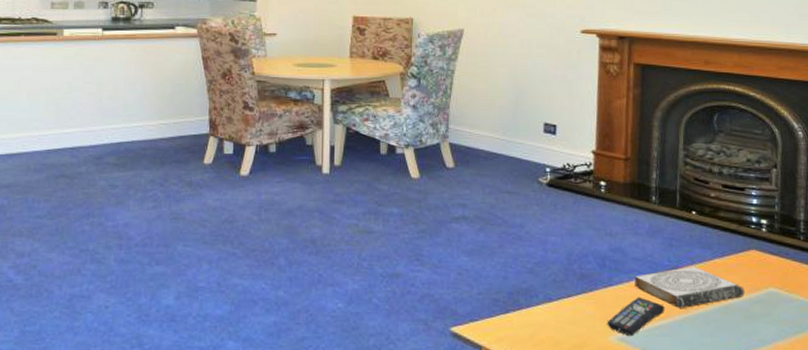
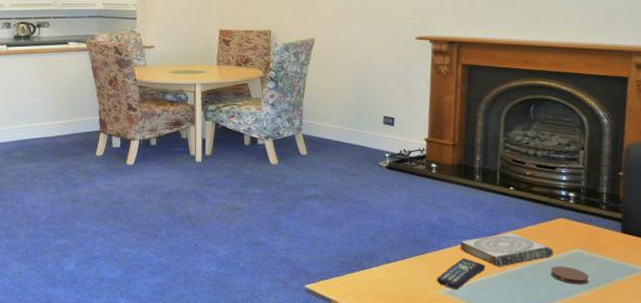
coaster: none [741,308,787,332] -> present [550,266,589,285]

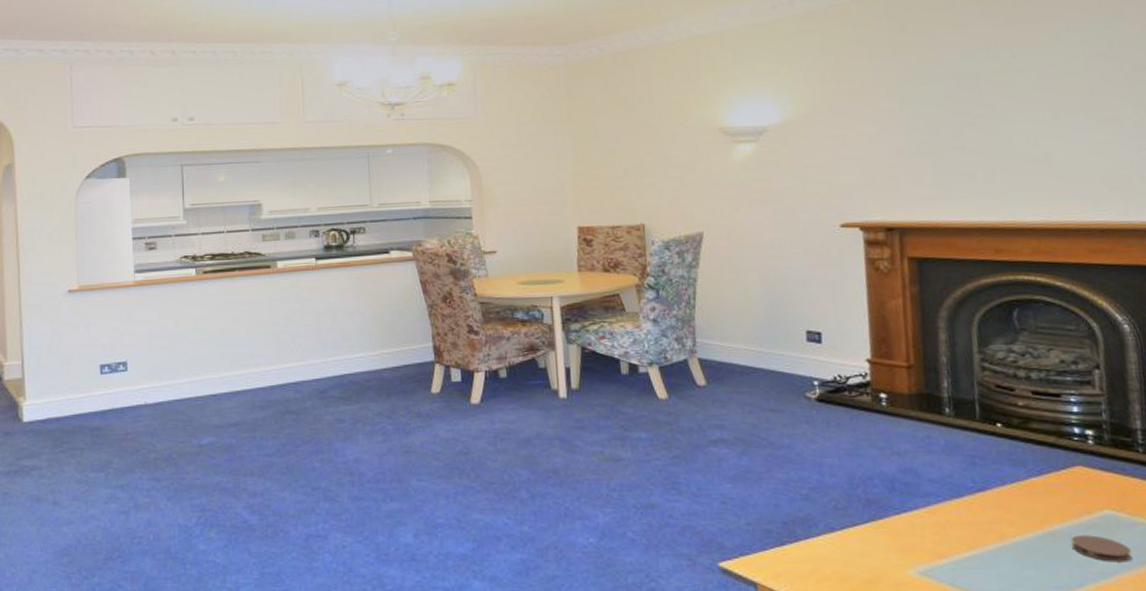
remote control: present [436,258,486,290] -> none [903,524,974,570]
book: present [460,232,554,267] -> none [932,486,1073,537]

